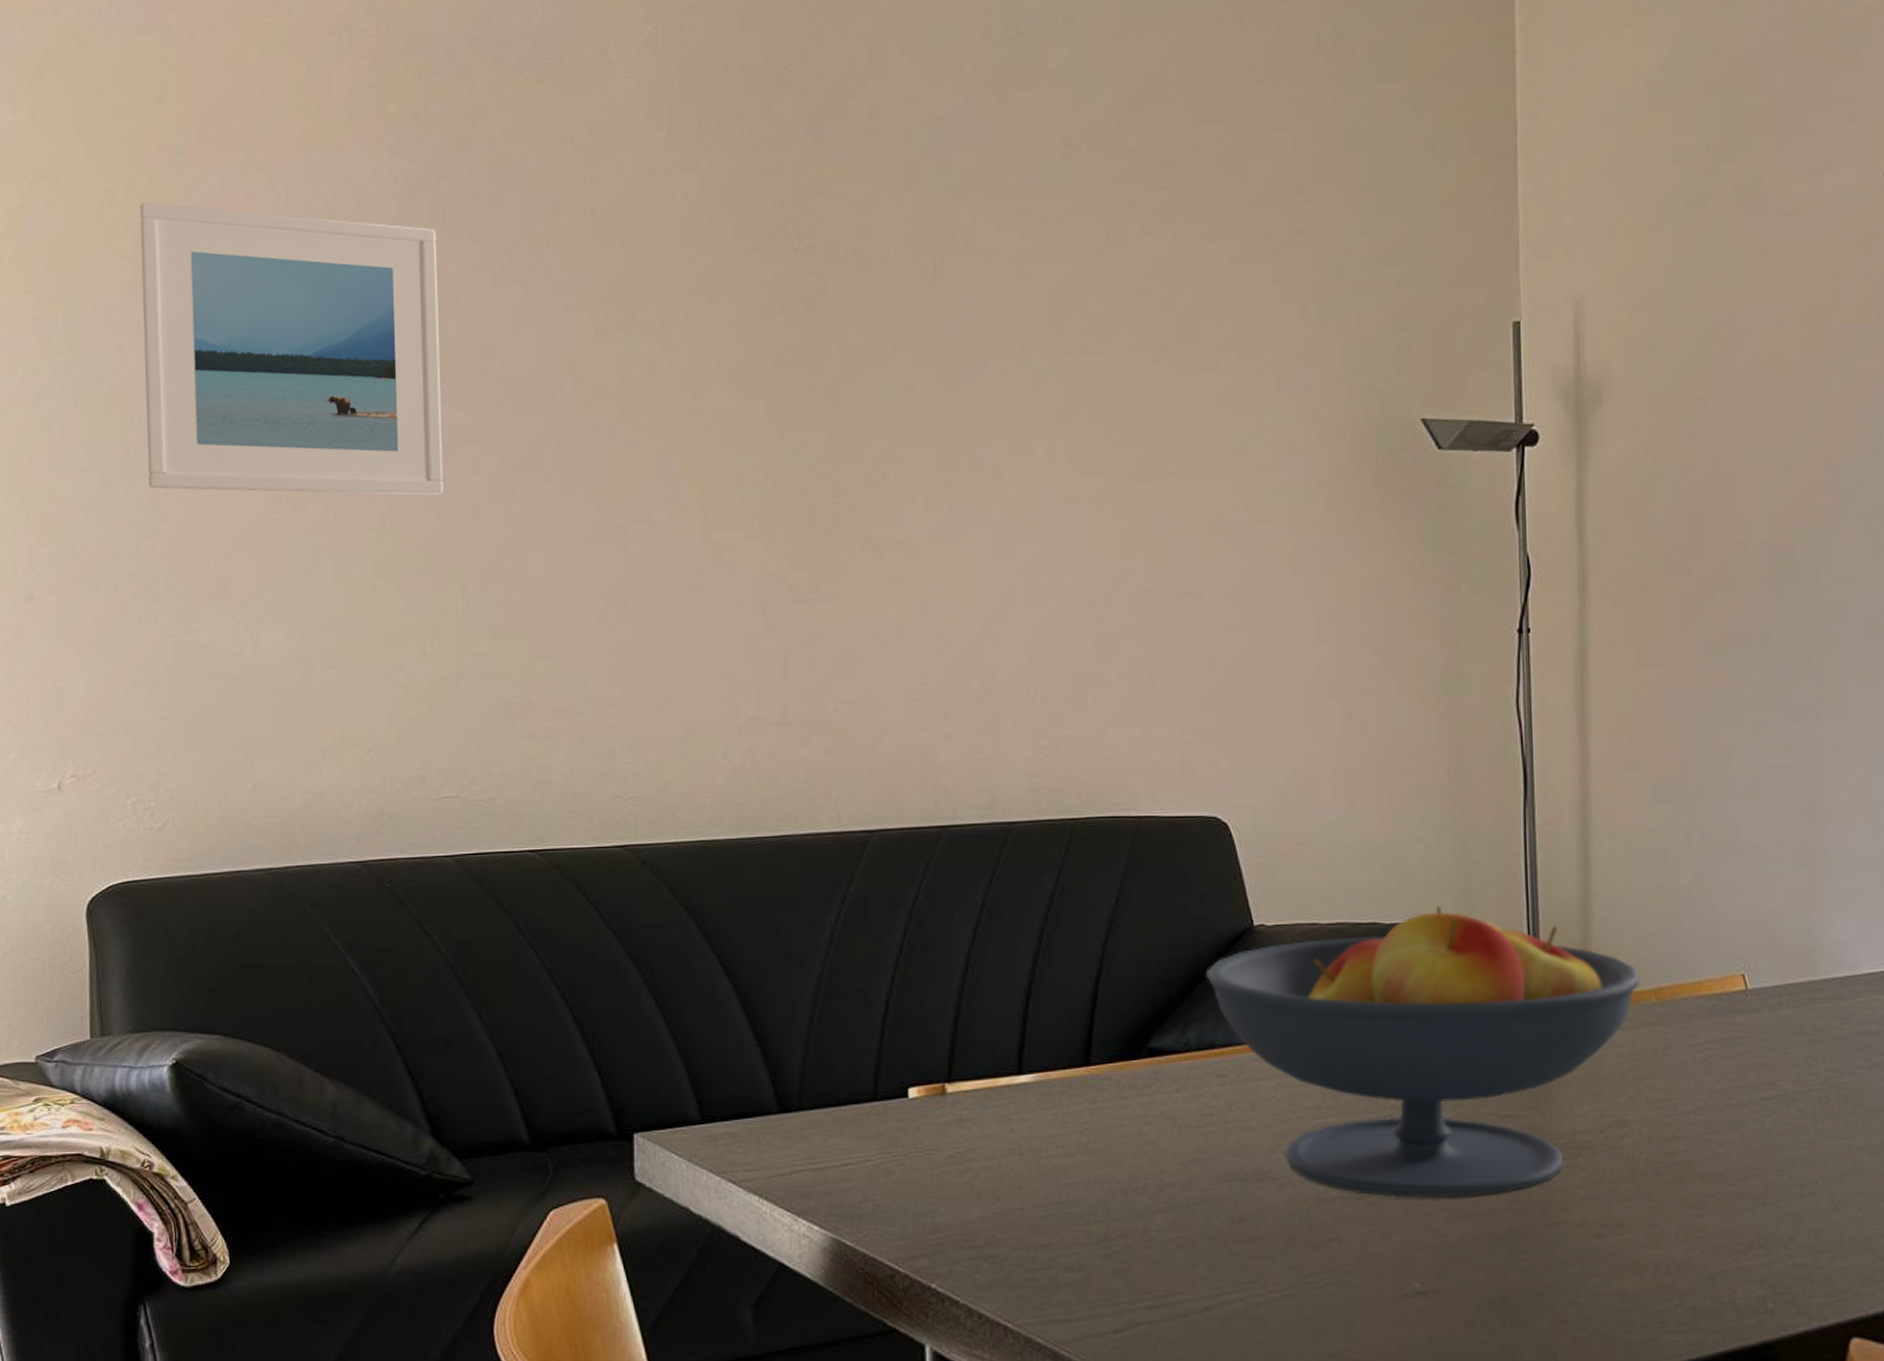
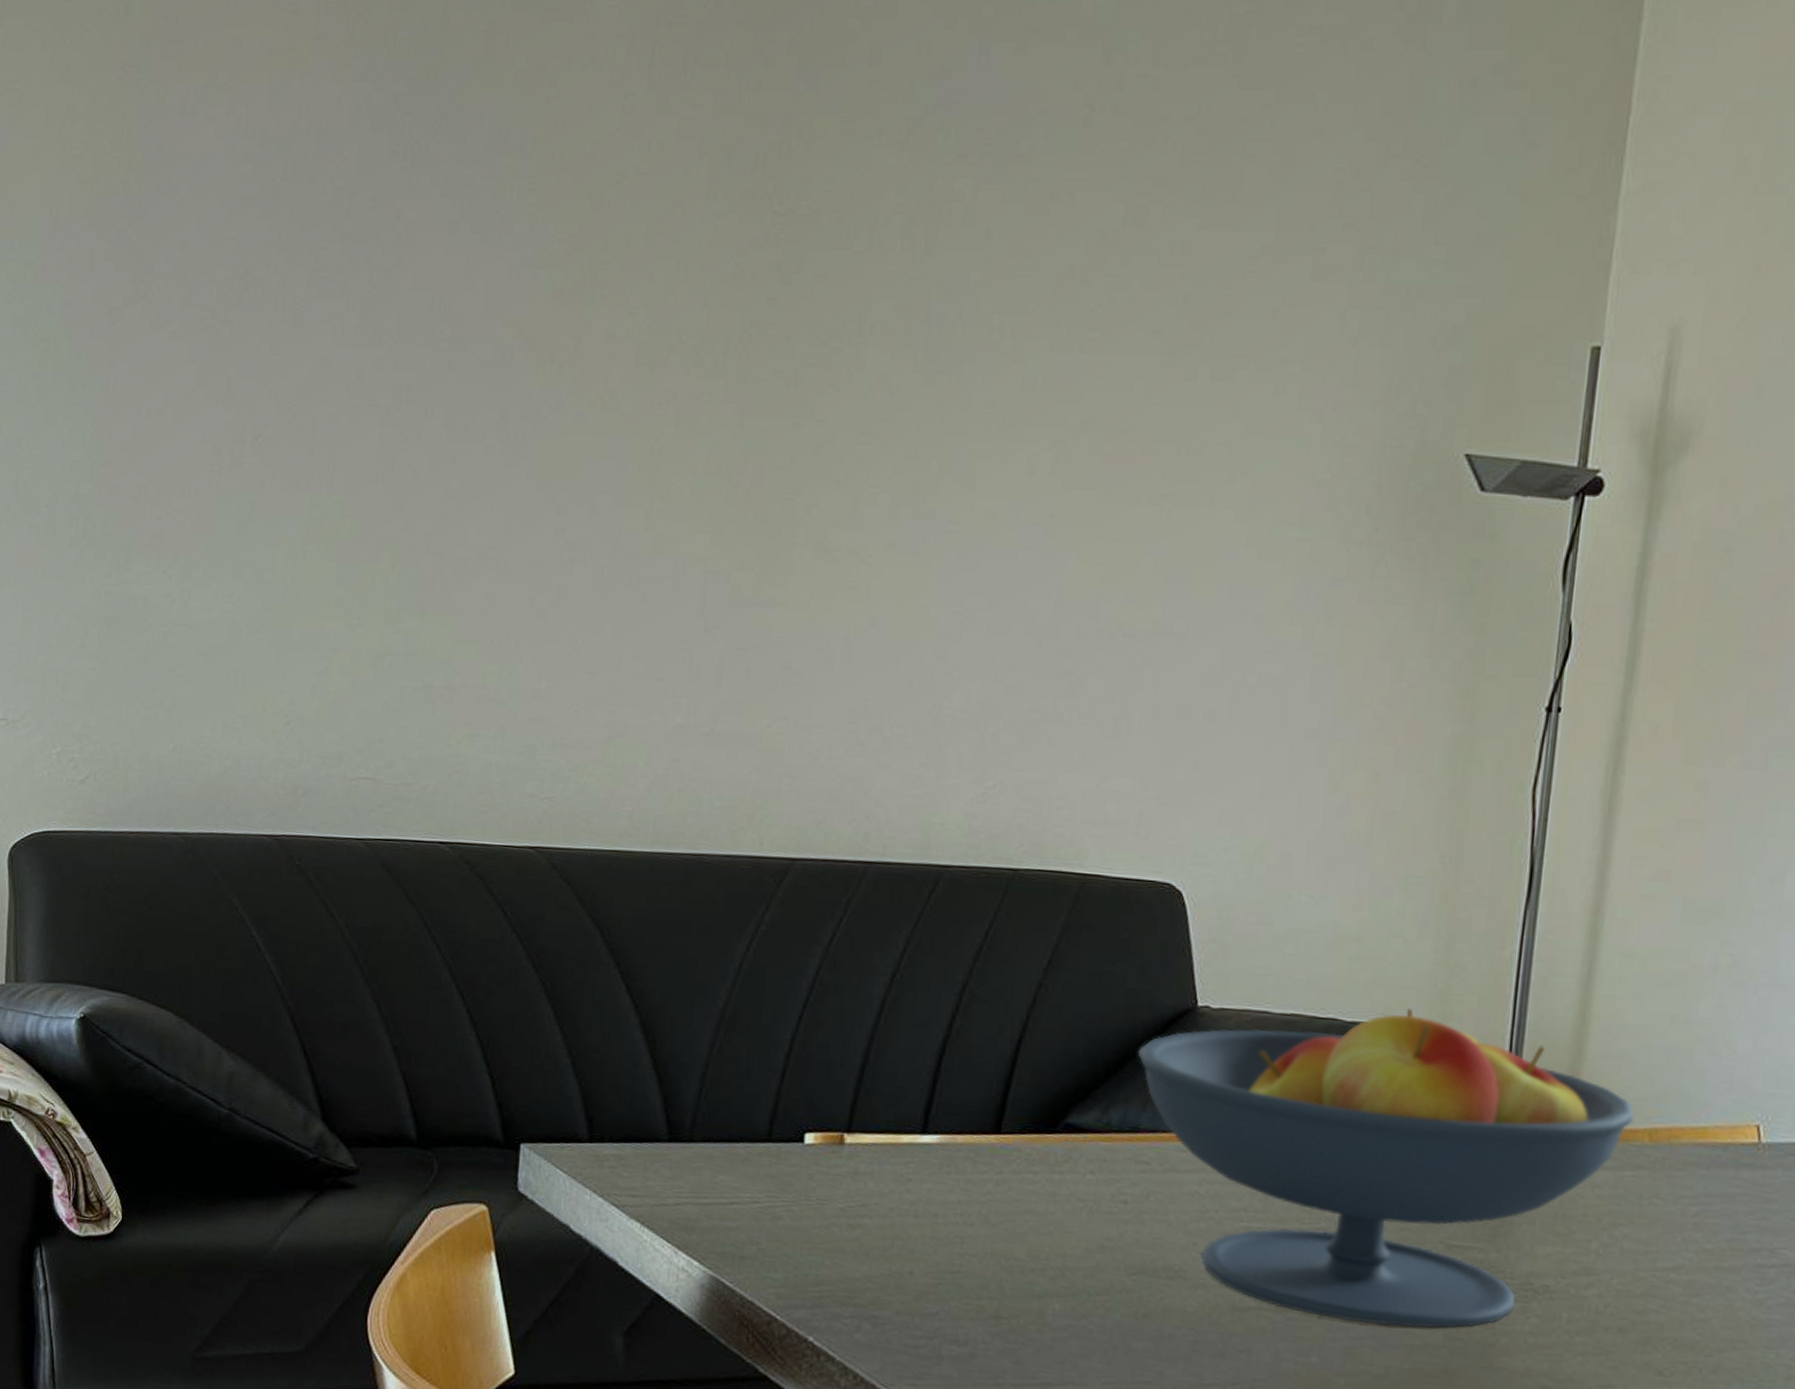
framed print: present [139,202,443,496] -> none [91,123,396,459]

